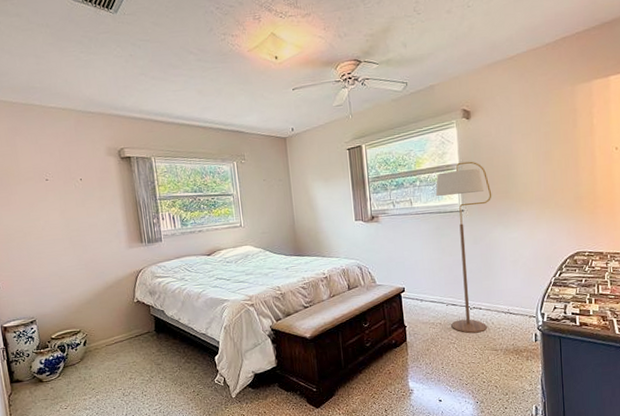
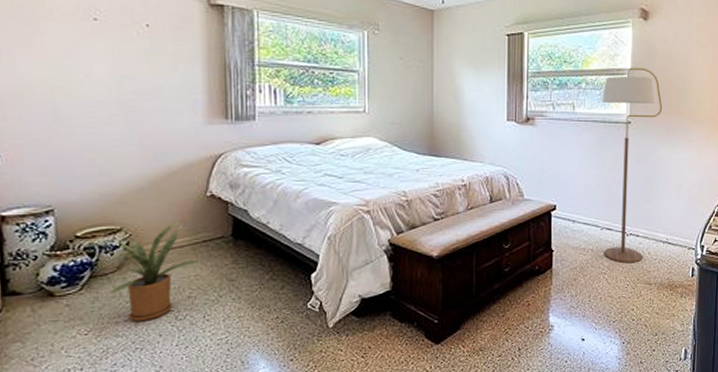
house plant: none [58,321,134,399] -> present [84,219,198,322]

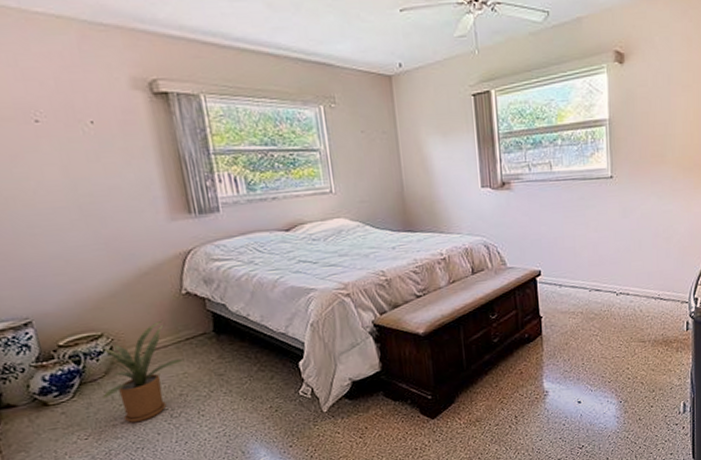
floor lamp: present [602,67,663,264] -> none [580,116,646,324]

